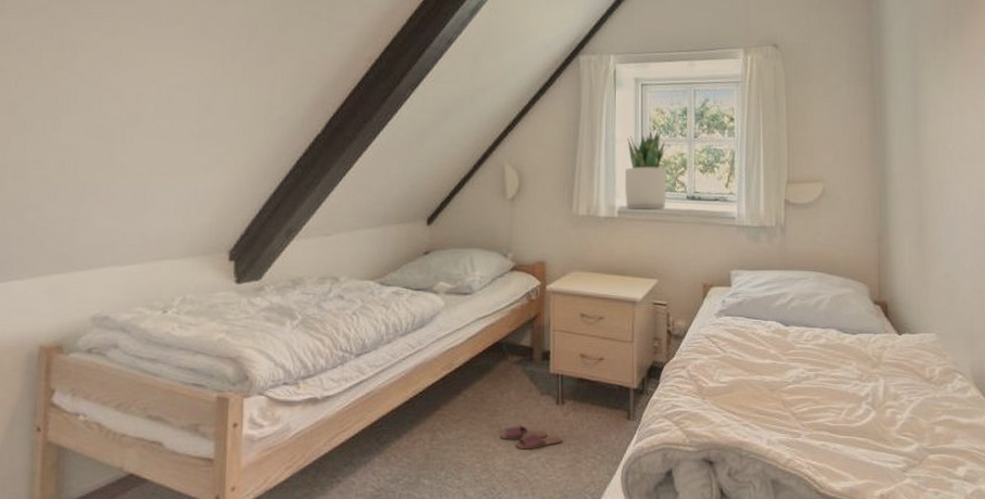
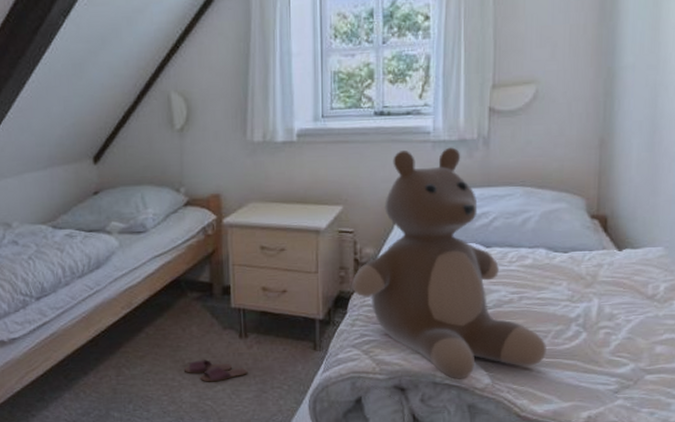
planter: present [625,129,667,211] -> none [304,37,351,133]
teddy bear: none [665,231,841,454] -> present [352,147,546,379]

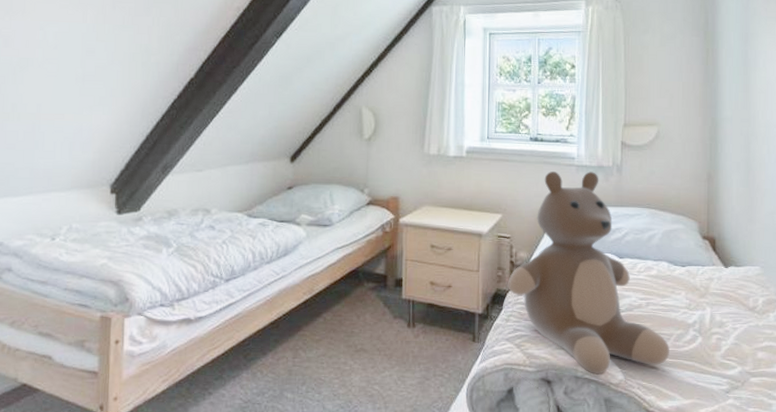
slippers: present [184,360,248,382] -> none [356,346,414,368]

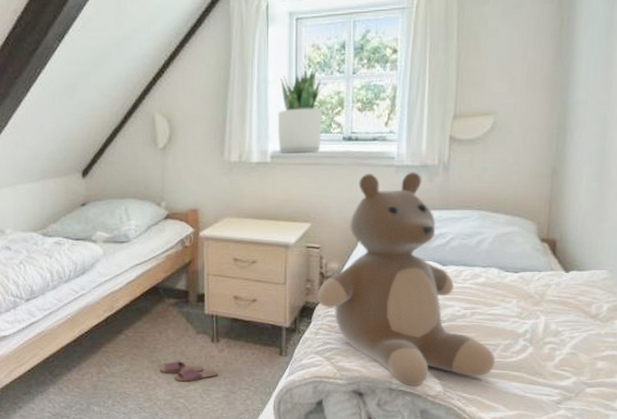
slippers: none [356,346,414,368] -> present [160,361,219,382]
planter: none [473,75,512,151] -> present [278,67,323,155]

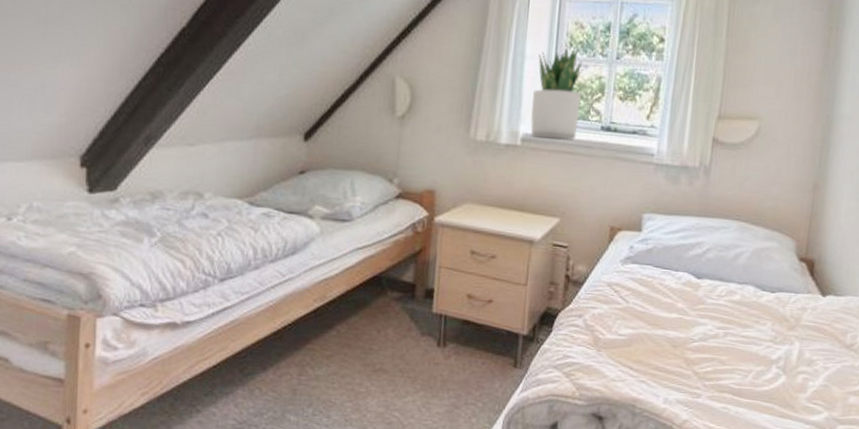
slippers: present [160,361,219,382] -> none [374,366,442,392]
teddy bear: present [317,172,495,386] -> none [560,168,746,413]

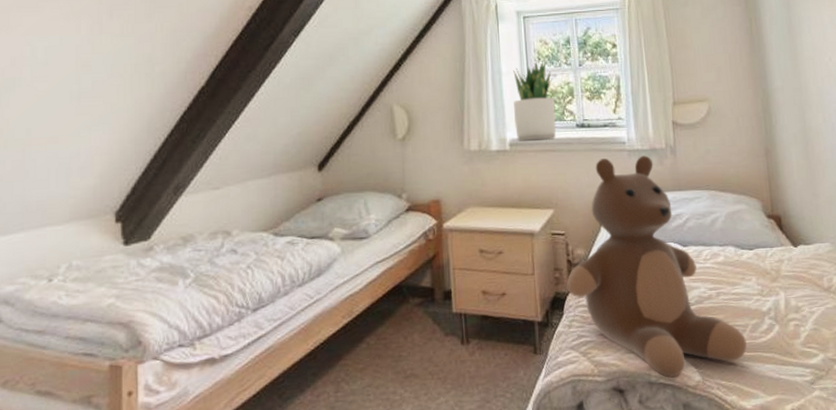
teddy bear: none [560,168,746,413] -> present [567,155,747,378]

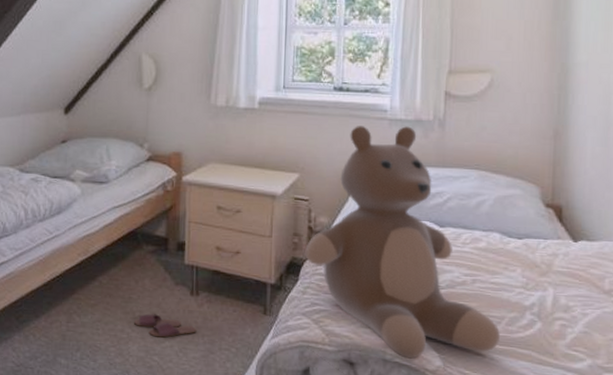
slippers: none [406,369,471,394] -> present [134,313,197,338]
planter: present [513,60,556,142] -> none [266,16,313,103]

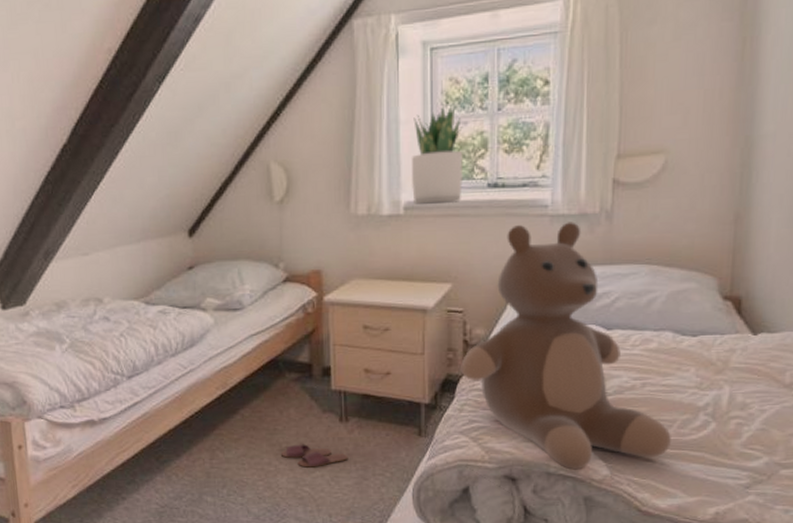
planter: none [266,16,313,103] -> present [412,104,463,206]

